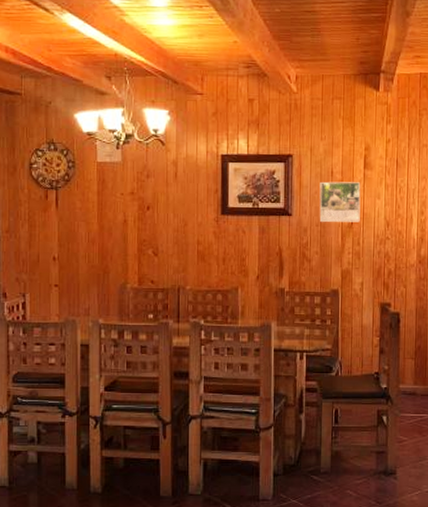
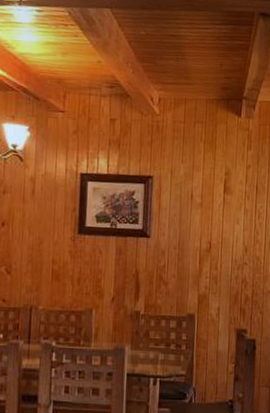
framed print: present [319,181,361,222] -> none [178,204,220,247]

